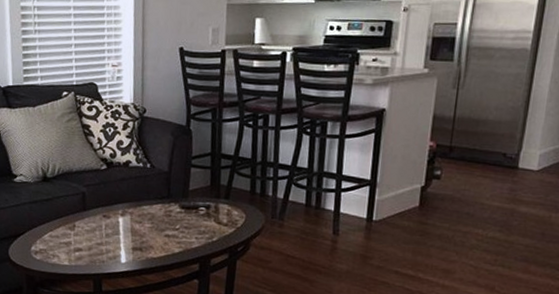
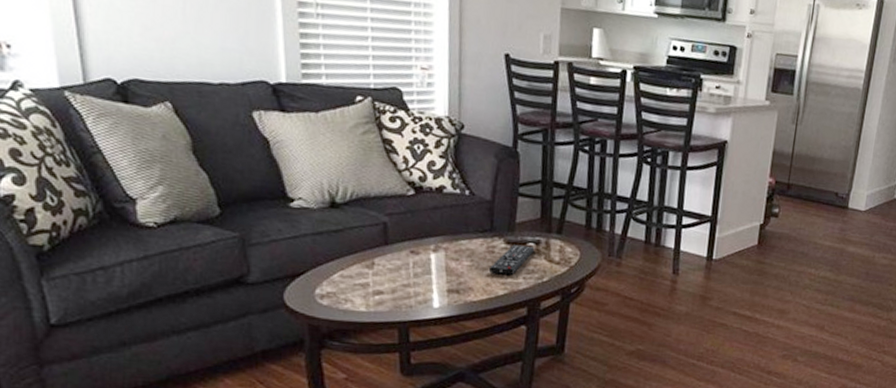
remote control: none [167,208,206,235] -> present [489,244,535,275]

